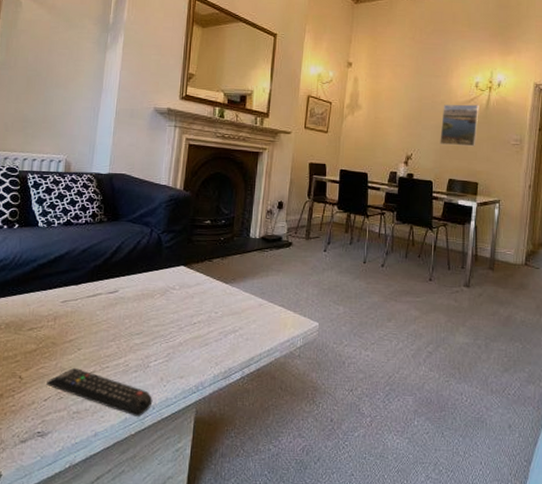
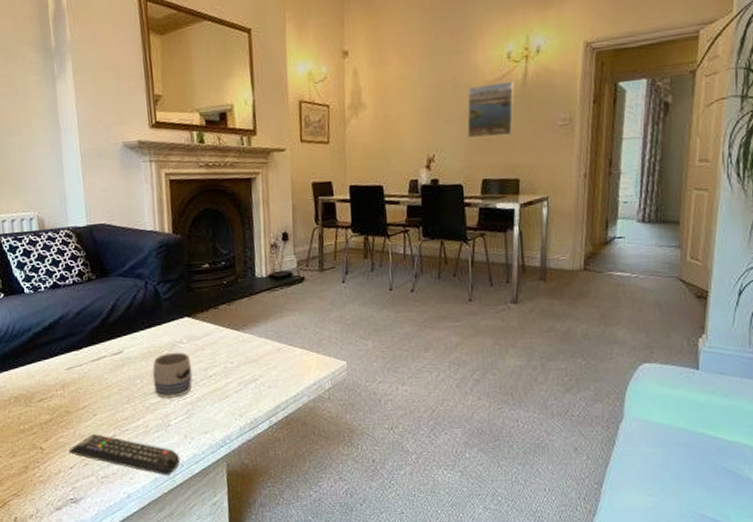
mug: none [140,297,180,341] -> present [152,352,193,399]

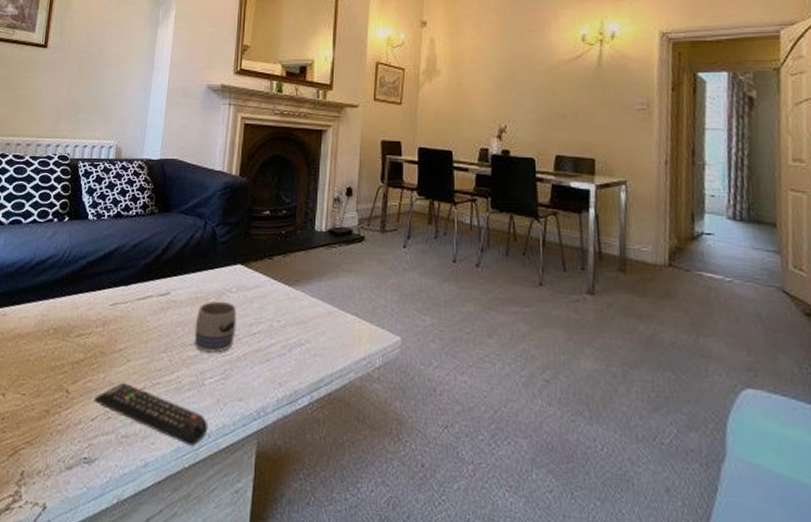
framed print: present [467,81,515,138] -> none [540,62,589,114]

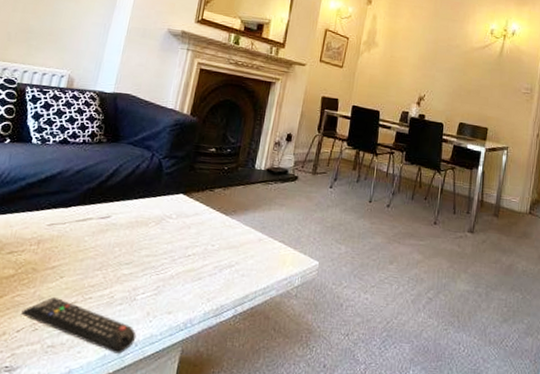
mug: present [194,301,237,354] -> none [130,225,175,272]

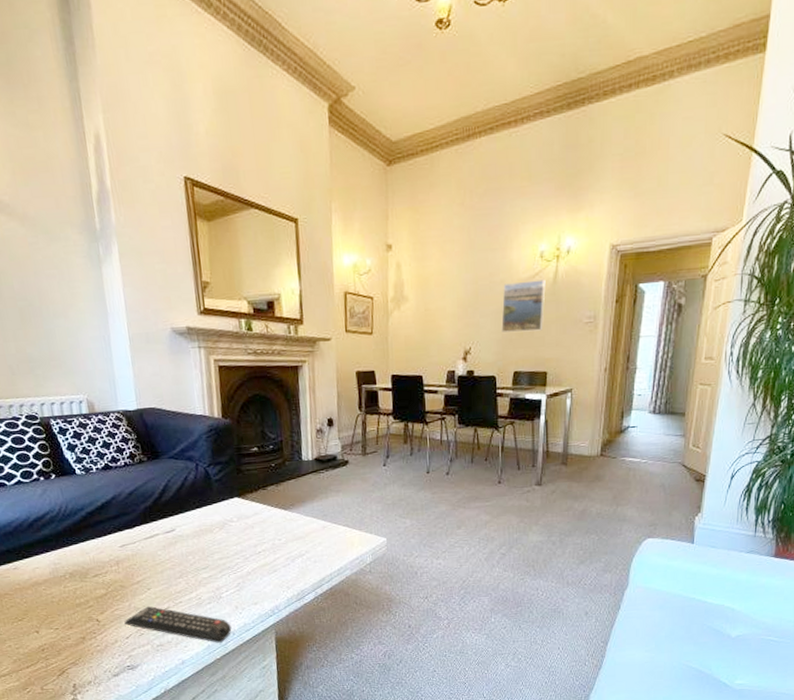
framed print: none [453,49,493,92] -> present [501,279,546,333]

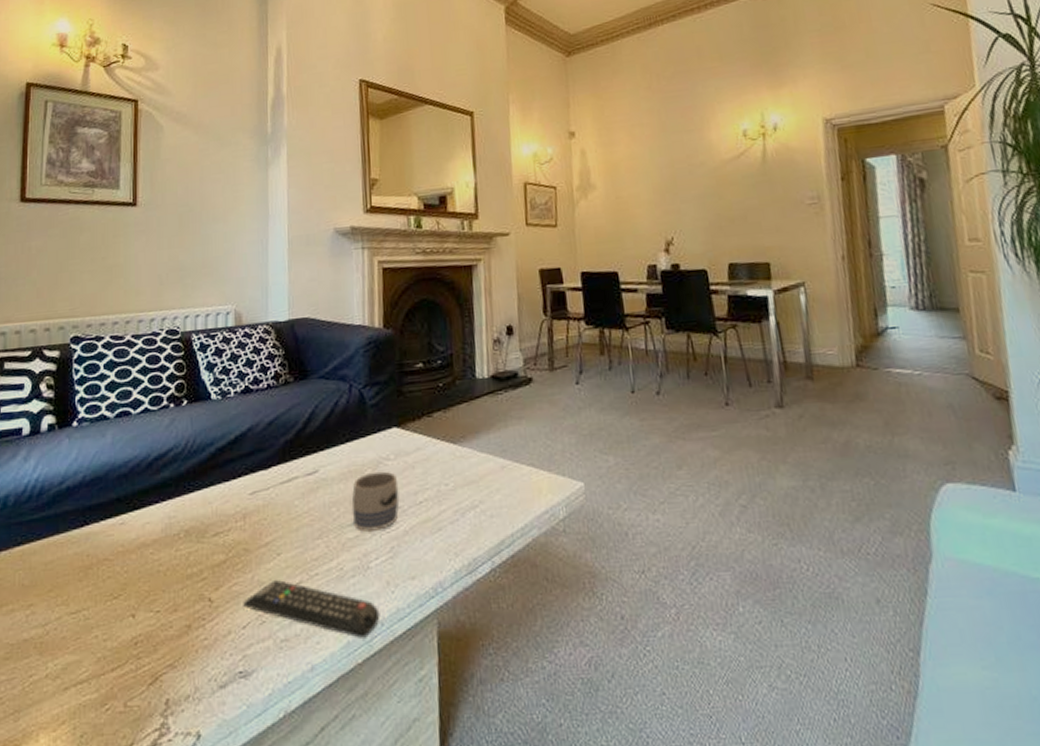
mug: none [204,530,243,574] -> present [351,471,400,533]
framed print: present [501,279,546,333] -> none [704,159,758,219]

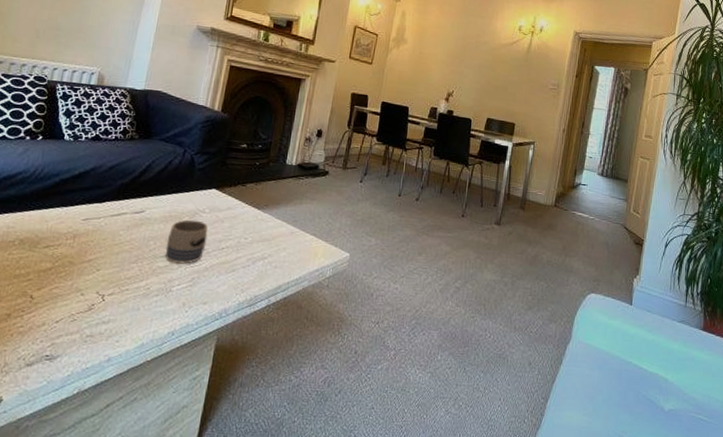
remote control: present [243,579,380,638] -> none [59,288,173,343]

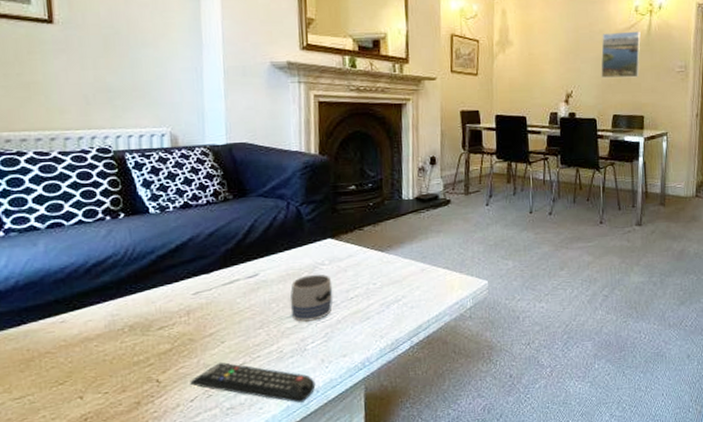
remote control: none [59,288,173,343] -> present [190,362,316,403]
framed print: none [481,45,521,88] -> present [601,31,641,78]

